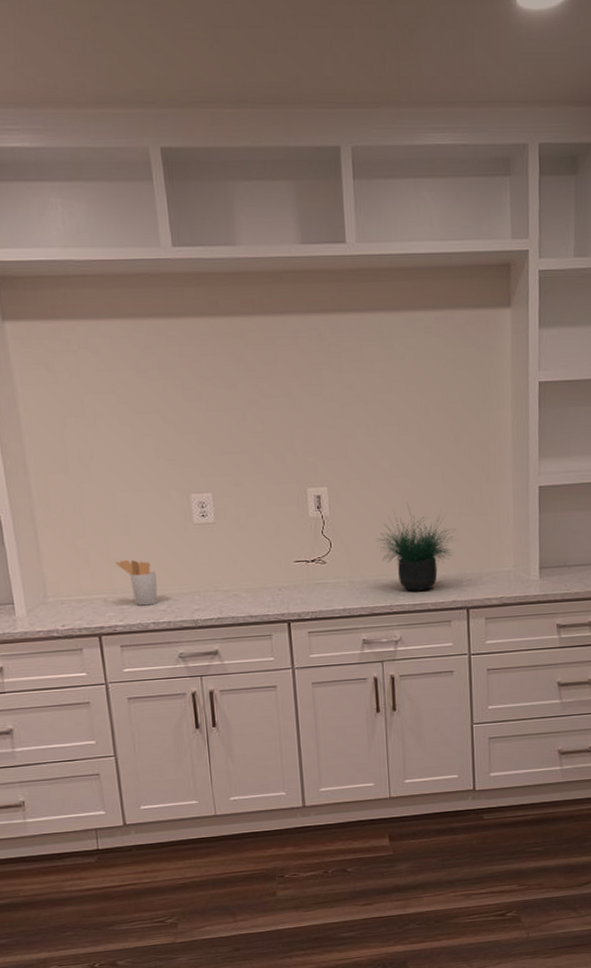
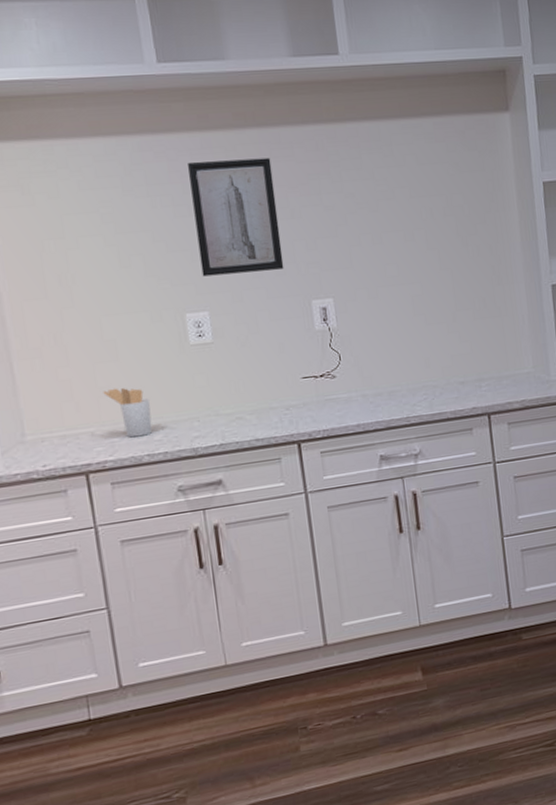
wall art: none [198,346,283,460] -> present [188,157,284,277]
potted plant: present [376,505,457,591] -> none [388,312,471,401]

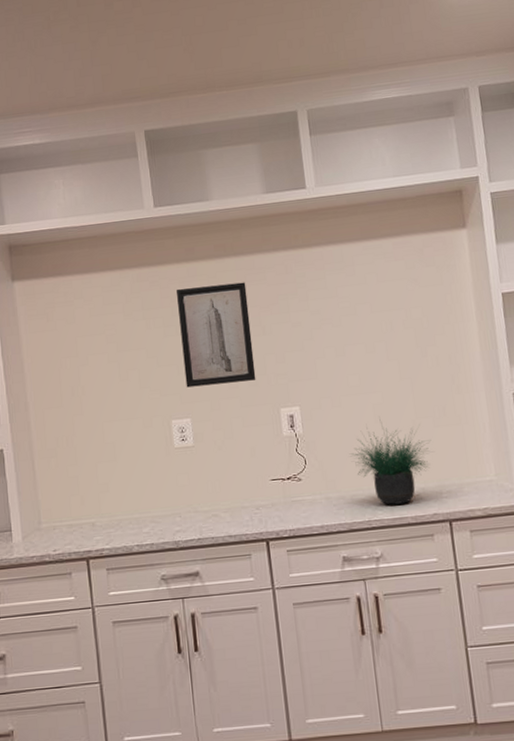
utensil holder: present [103,388,153,438] -> none [103,484,142,529]
potted plant: none [388,312,471,401] -> present [350,419,431,505]

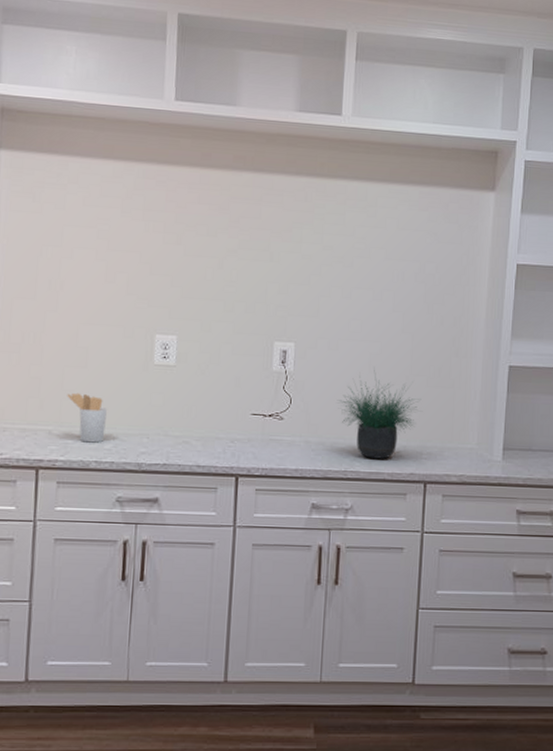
utensil holder: none [103,484,142,529] -> present [67,392,108,443]
wall art: present [177,282,256,388] -> none [178,194,261,307]

